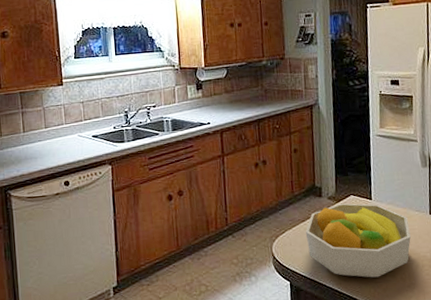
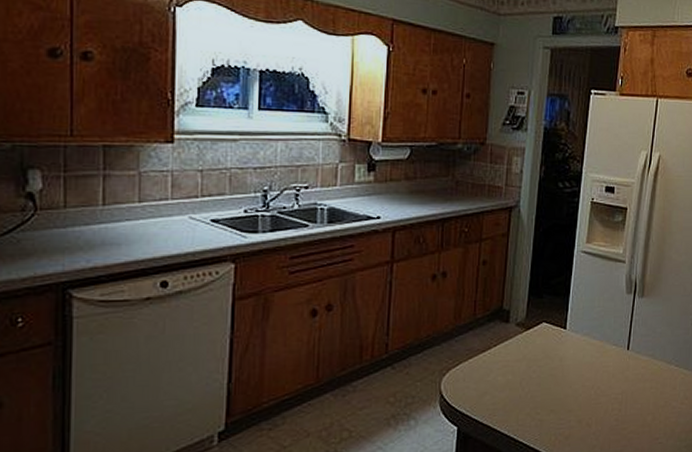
fruit bowl: present [305,203,411,278] -> none [484,331,604,423]

